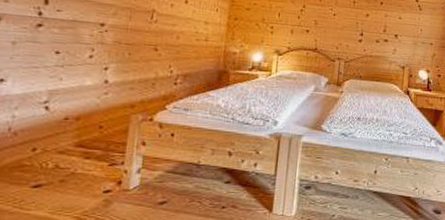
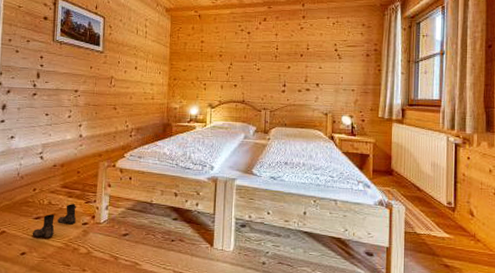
boots: none [27,166,96,212] -> present [32,203,76,238]

